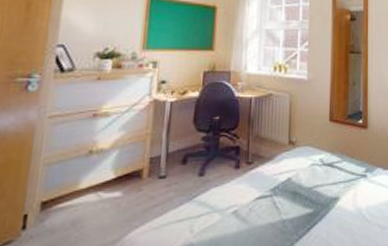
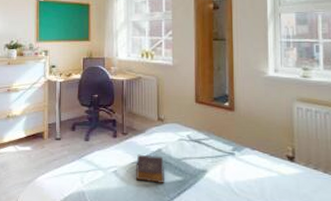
book: none [259,186,294,221] -> present [135,154,164,184]

